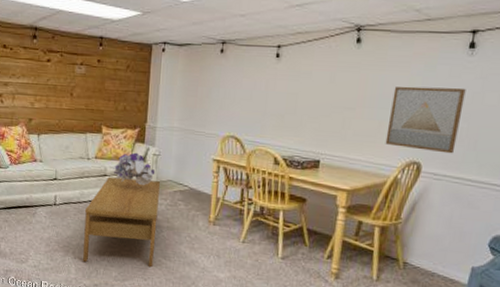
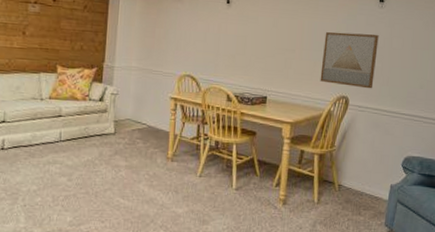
coffee table: present [83,176,160,268] -> none [34,117,118,209]
bouquet: present [113,152,155,185] -> none [68,92,113,125]

